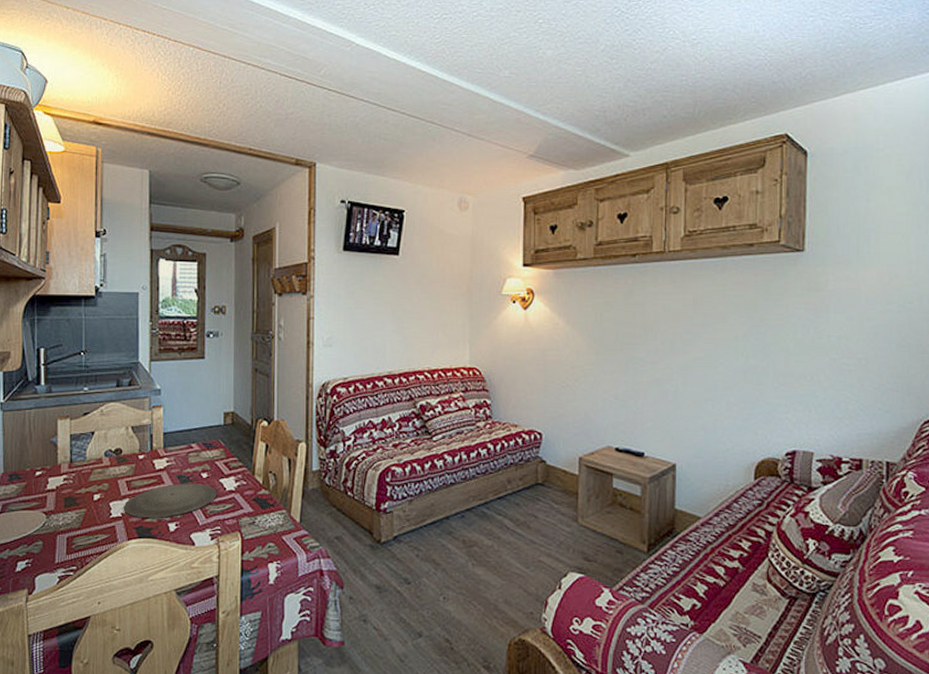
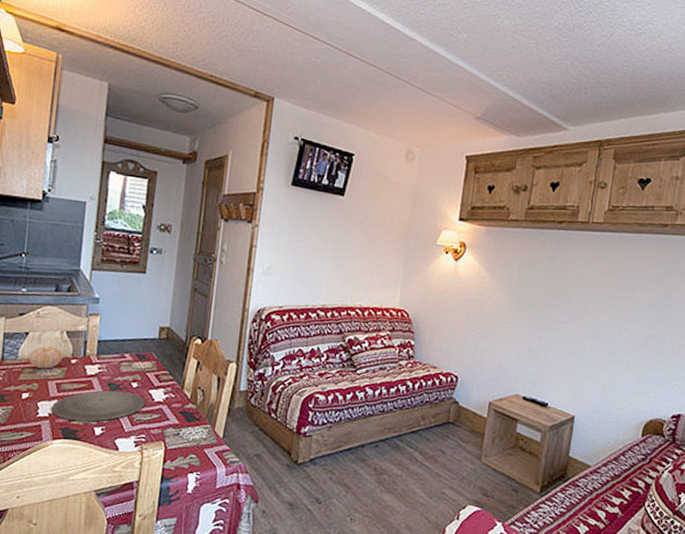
fruit: none [96,444,130,467] -> present [28,346,63,369]

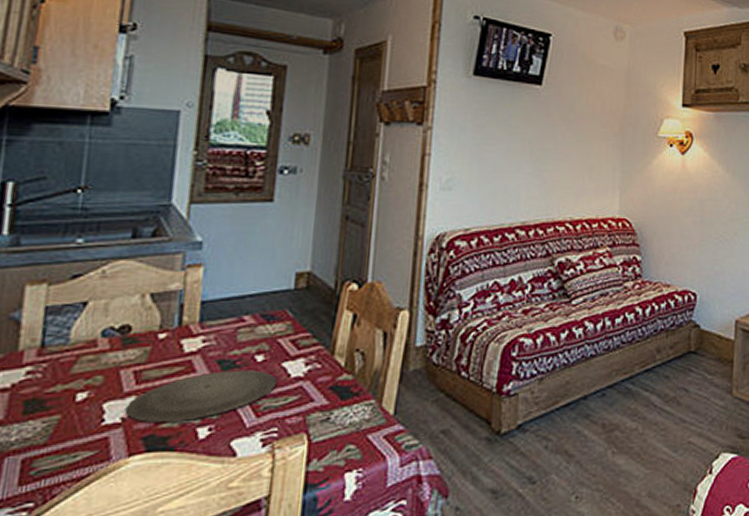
fruit: present [28,346,63,369] -> none [87,319,145,352]

